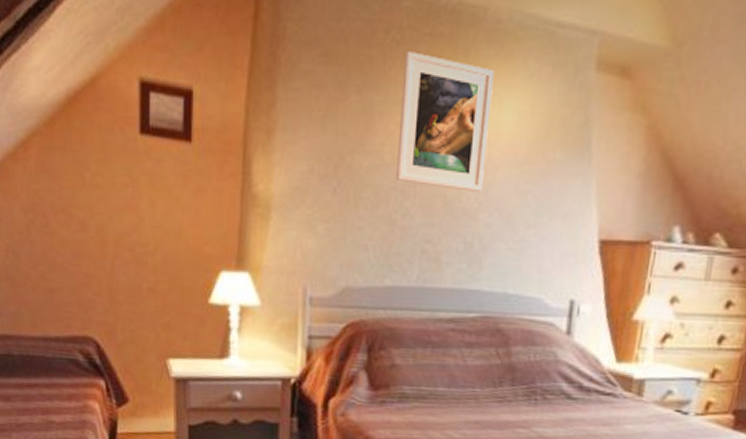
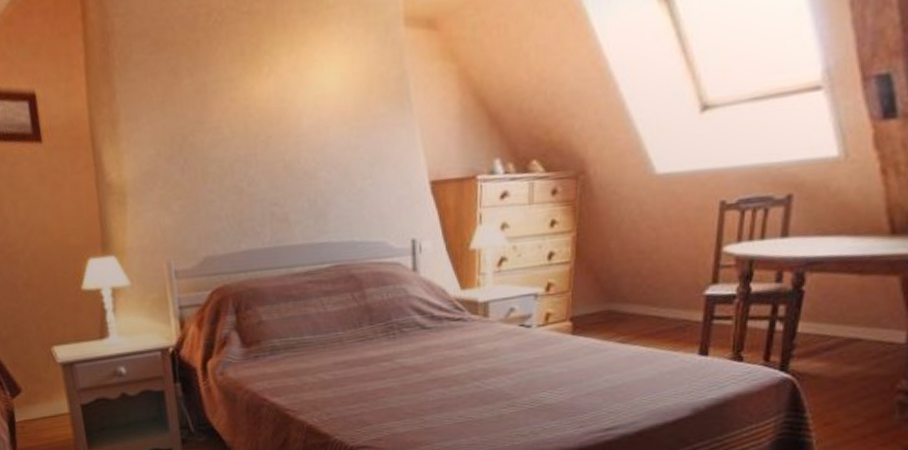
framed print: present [396,50,494,191] -> none [228,30,318,153]

